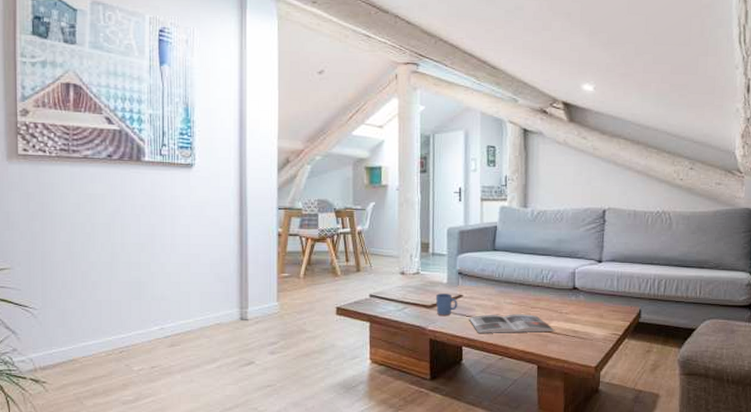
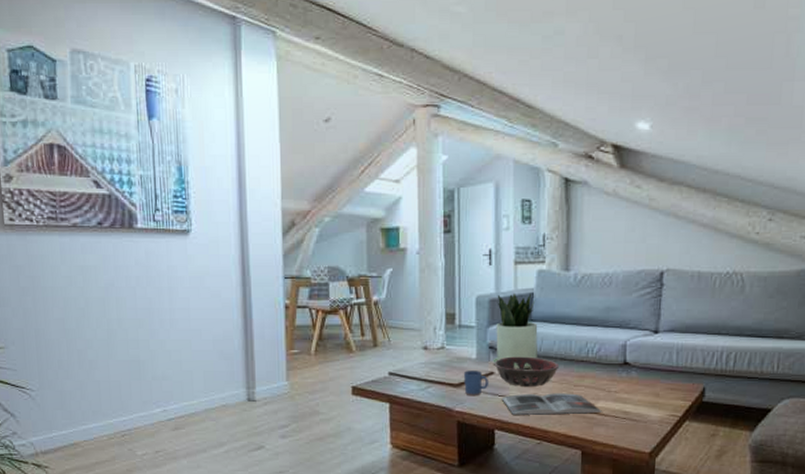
planter: none [461,225,501,293] -> present [493,293,539,370]
decorative bowl: none [462,281,519,309] -> present [494,356,560,388]

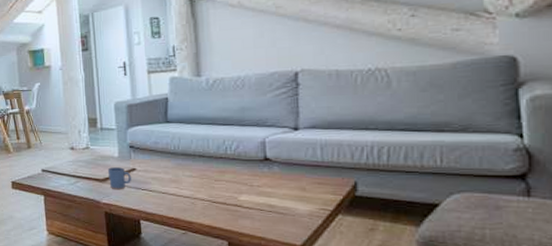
planter: present [493,293,539,370] -> none [133,98,177,166]
decorative bowl: present [494,356,560,388] -> none [135,154,199,182]
magazine: present [501,393,603,415] -> none [144,187,247,207]

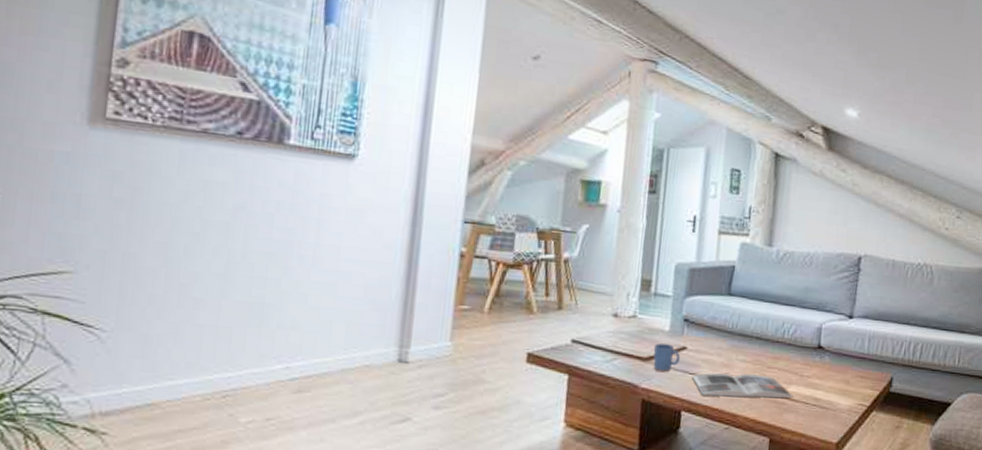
magazine: none [144,187,247,207] -> present [691,373,795,398]

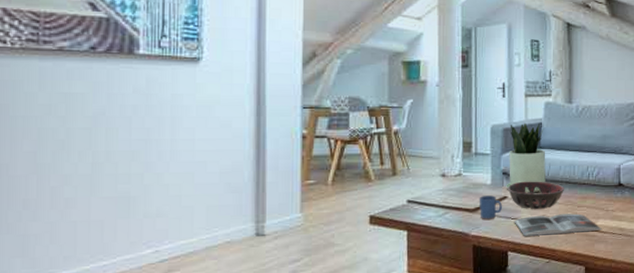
planter: none [686,263,737,347] -> present [506,122,547,193]
decorative bowl: none [687,331,755,367] -> present [507,181,565,210]

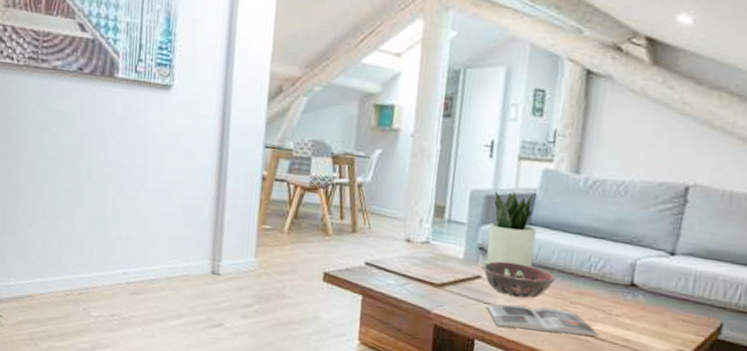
mug: present [479,195,502,219] -> none [446,270,474,299]

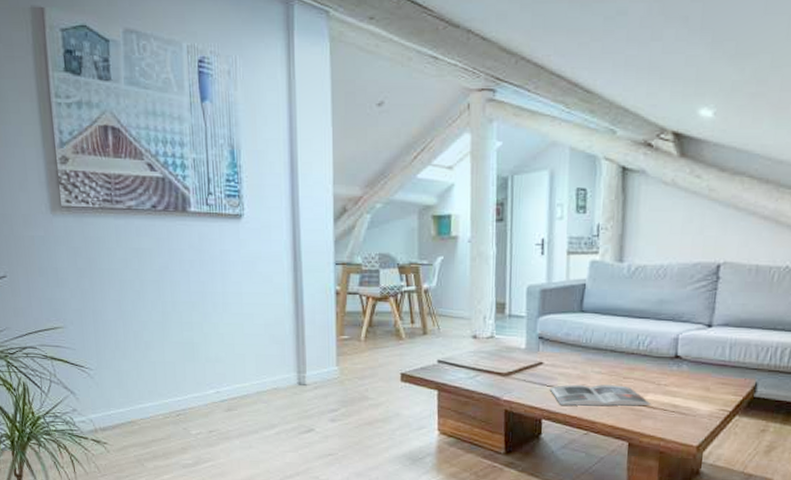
planter: present [481,191,538,278] -> none [542,283,589,361]
decorative bowl: present [482,261,557,299] -> none [543,347,610,379]

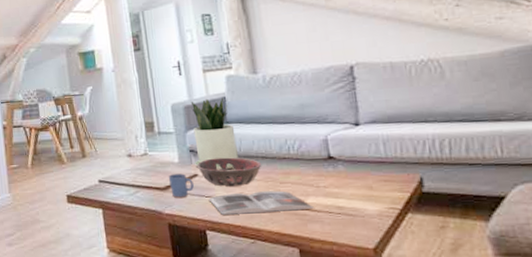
mug: none [512,360,537,385] -> present [168,174,194,198]
planter: none [542,283,589,361] -> present [190,98,239,170]
decorative bowl: none [543,347,610,379] -> present [196,157,262,188]

